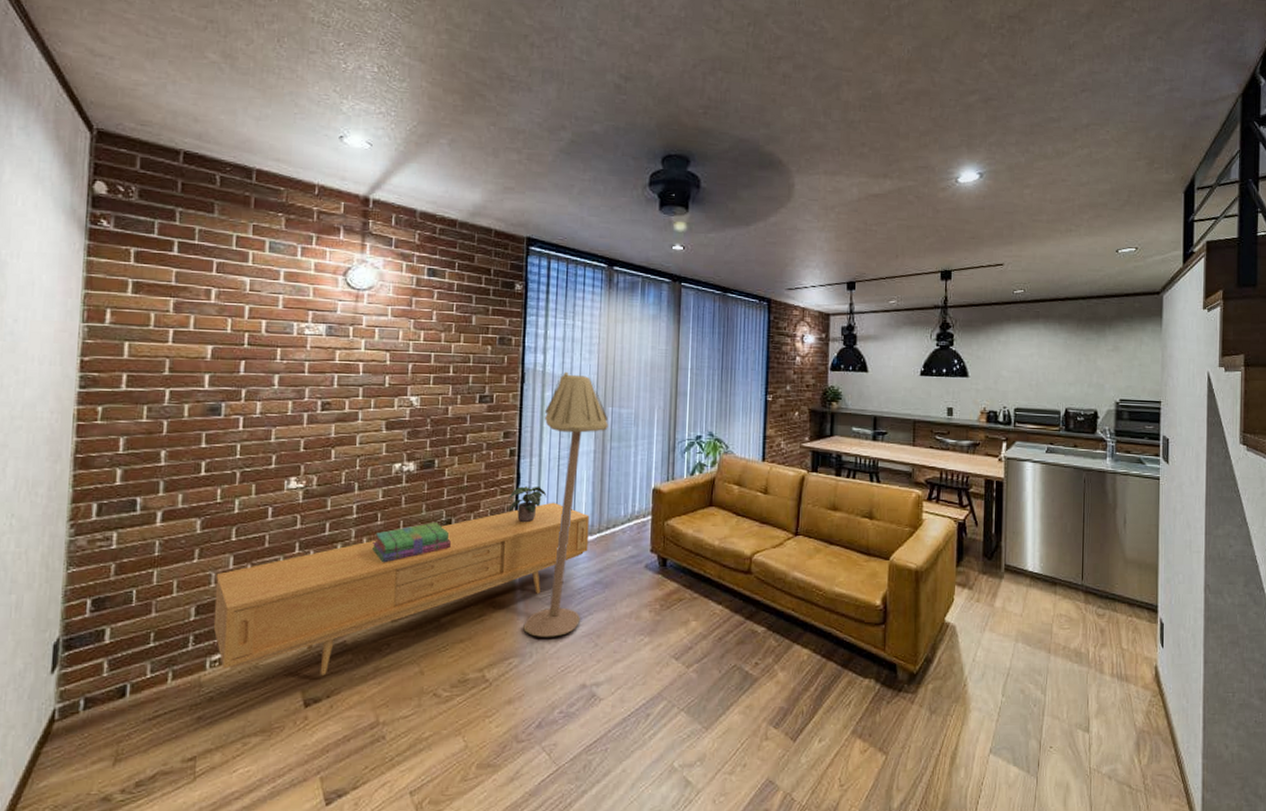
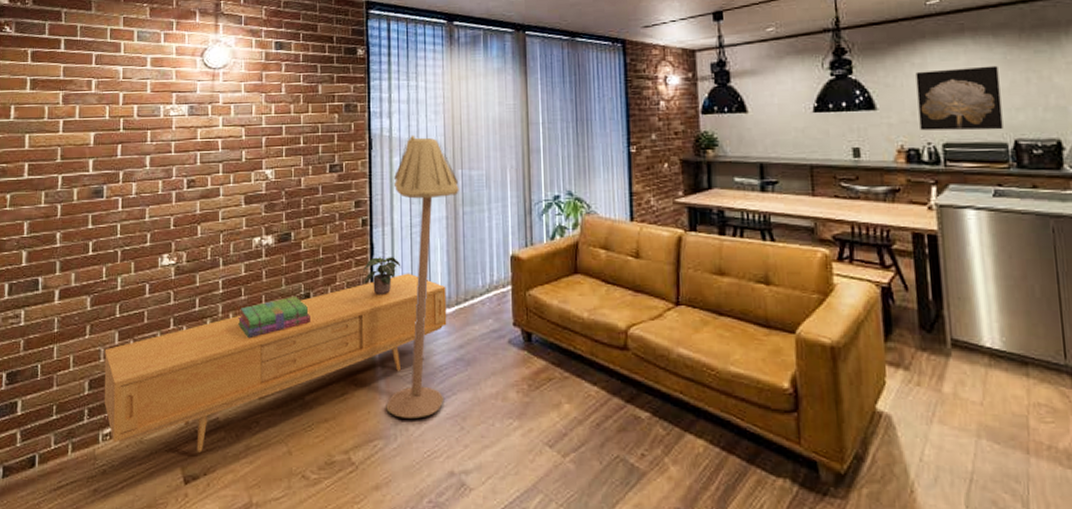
wall art: none [999,347,1060,400] -> present [916,65,1003,131]

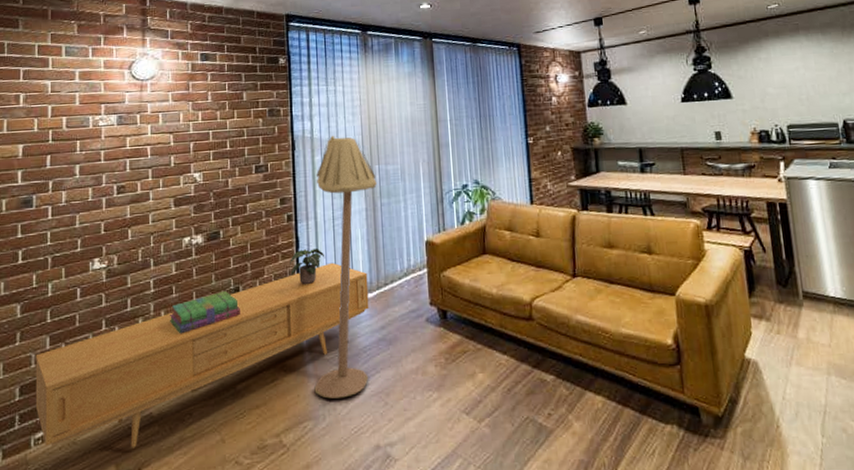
wall art: present [916,65,1003,131] -> none [762,58,834,115]

